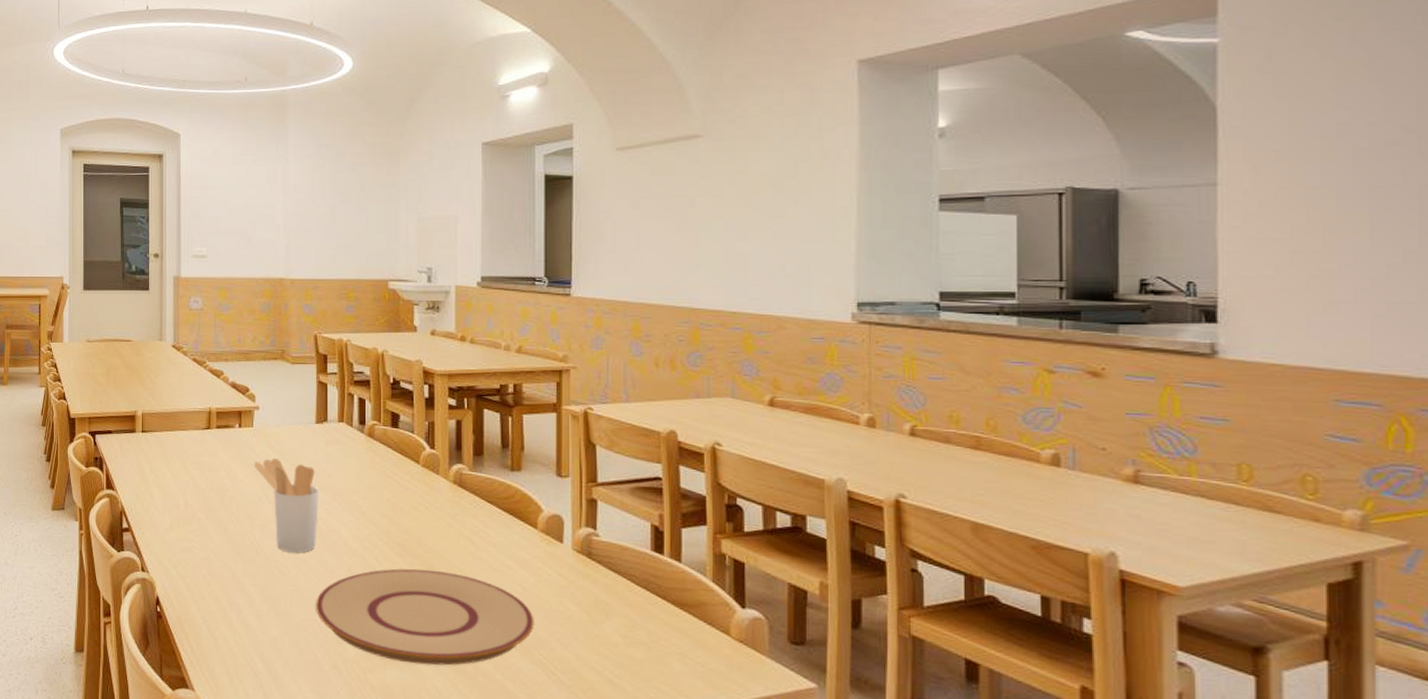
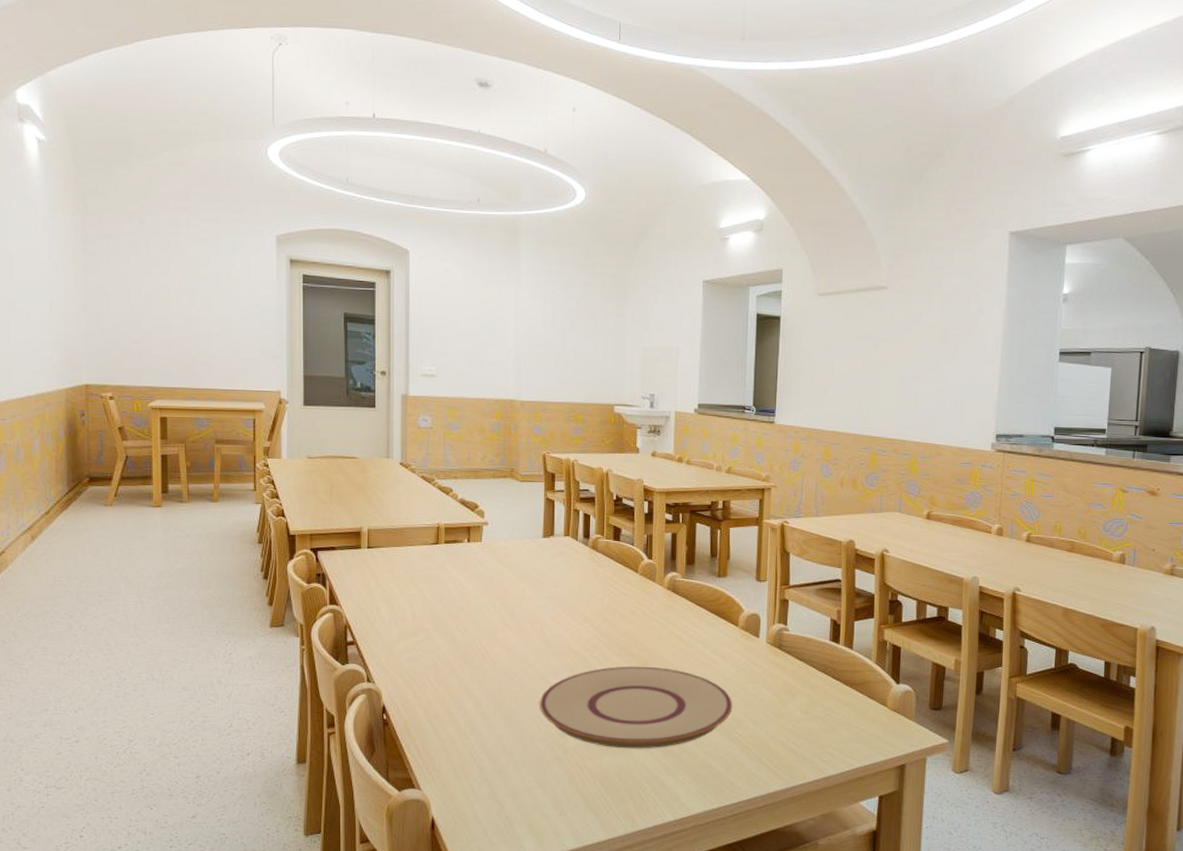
utensil holder: present [253,458,320,553] -> none [481,571,546,657]

